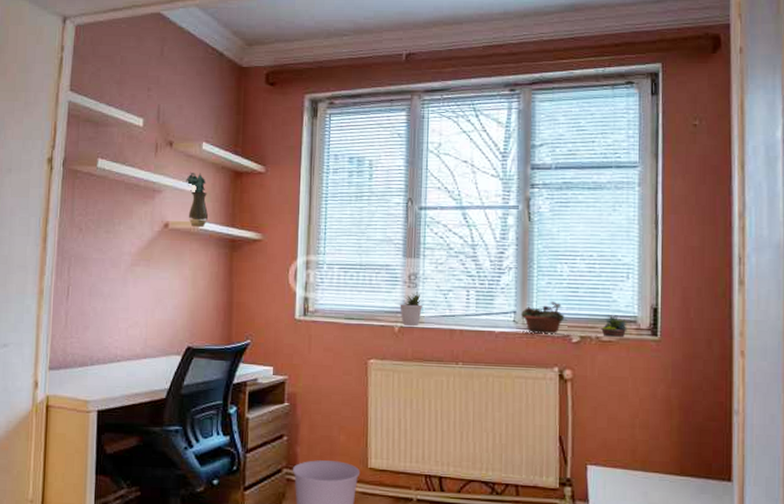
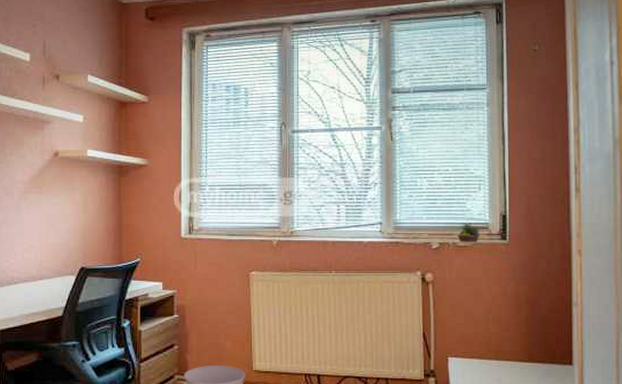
vase: present [186,172,209,228] -> none [73,103,96,156]
potted plant: present [400,290,422,326] -> none [277,207,298,239]
succulent planter: present [520,301,566,335] -> none [386,212,427,242]

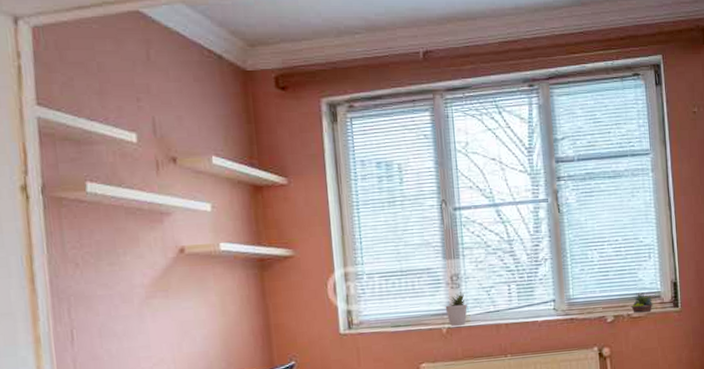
potted plant: none [277,207,298,239] -> present [445,290,467,326]

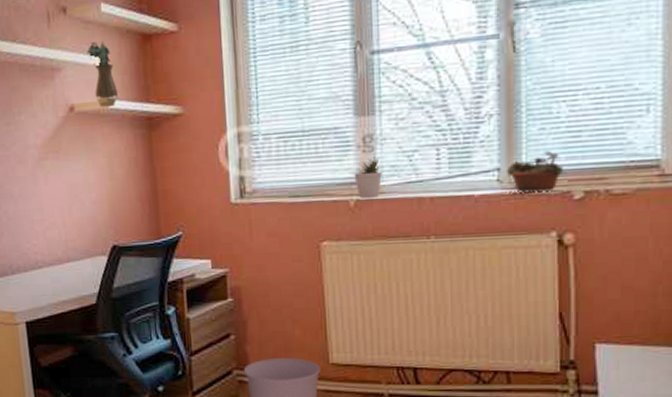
vase: none [198,189,230,250] -> present [87,41,119,108]
succulent planter: none [559,286,601,318] -> present [506,151,566,193]
succulent planter: present [630,292,653,314] -> none [610,160,647,190]

